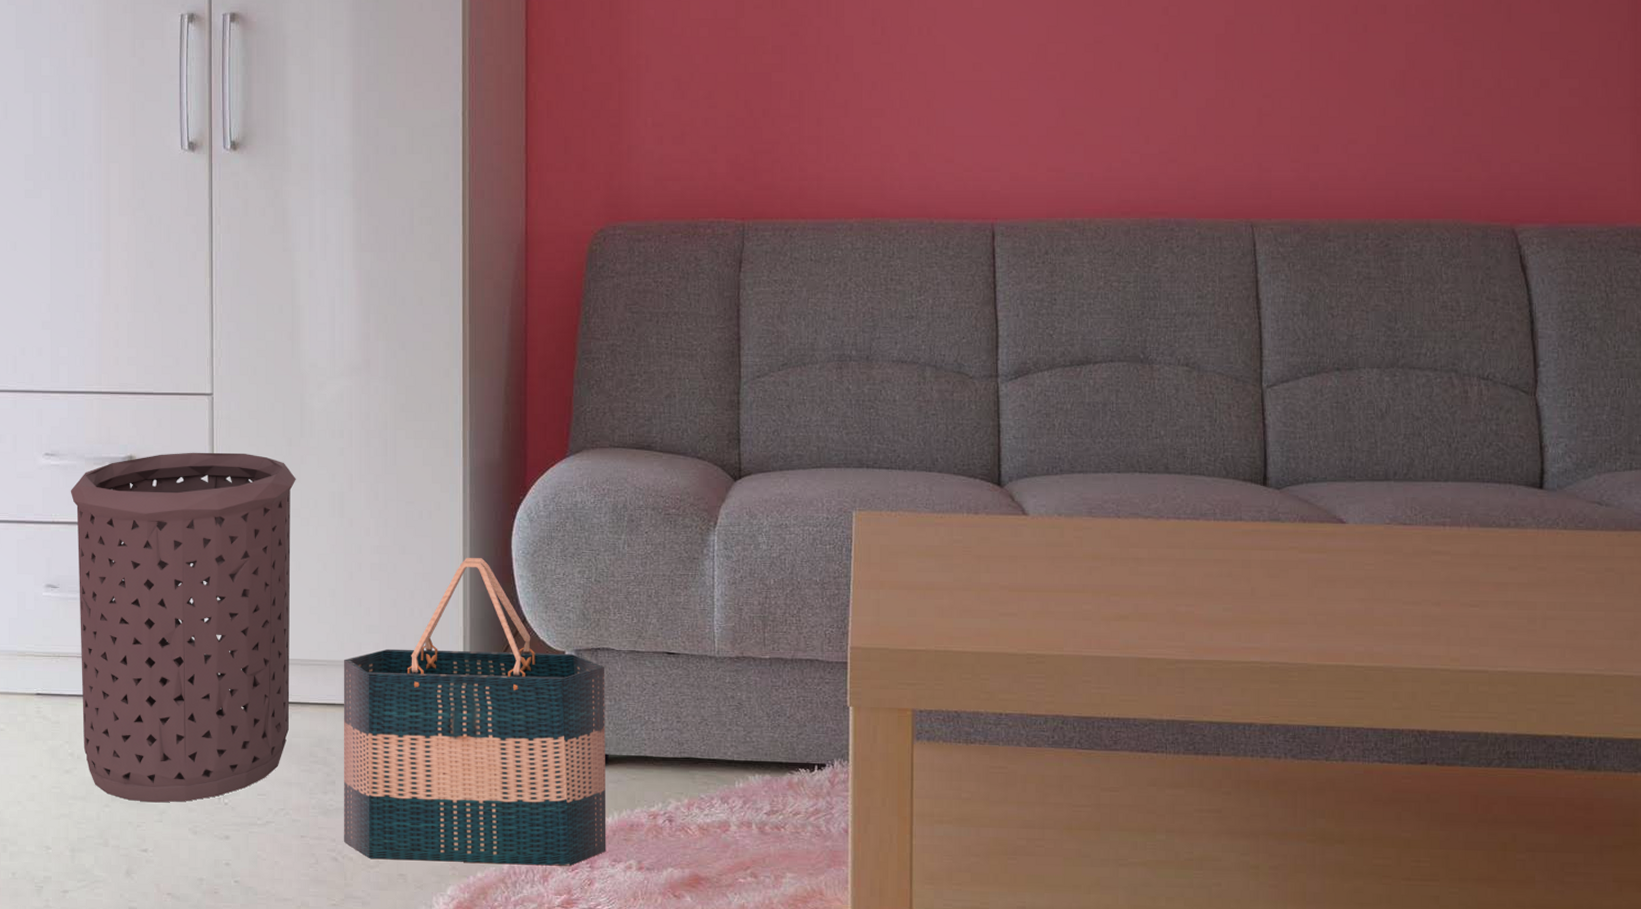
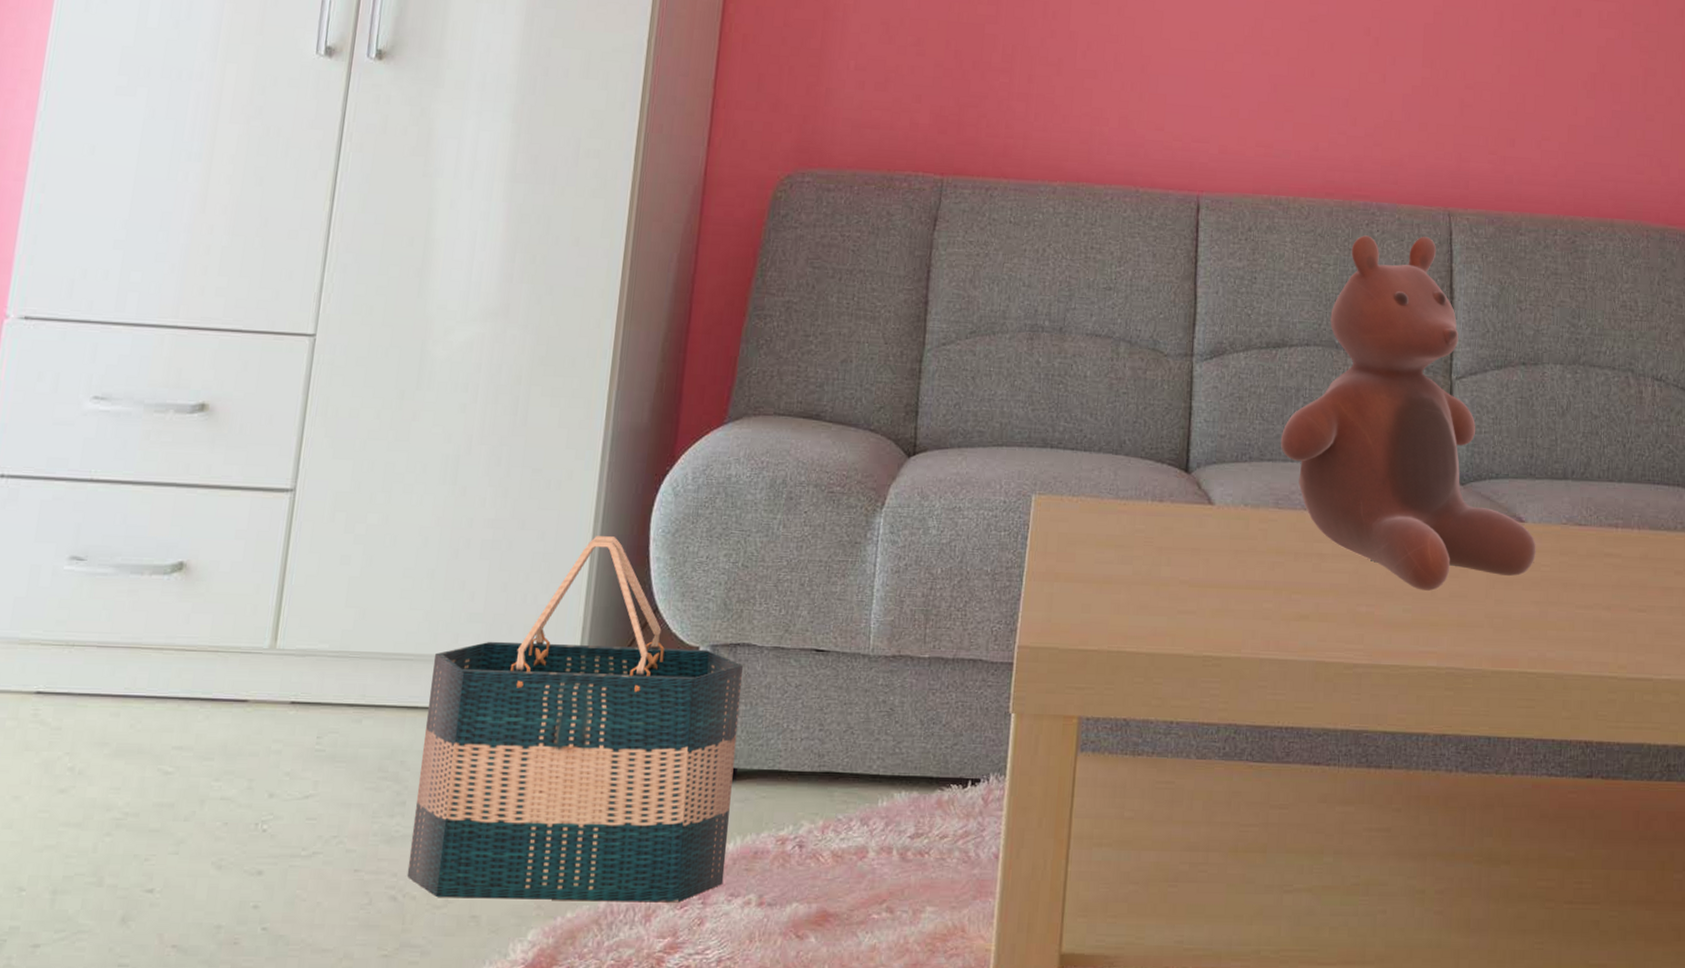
laundry basket: present [70,452,296,803] -> none [88,402,404,830]
stuffed bear: none [1090,248,1359,591] -> present [1280,235,1536,591]

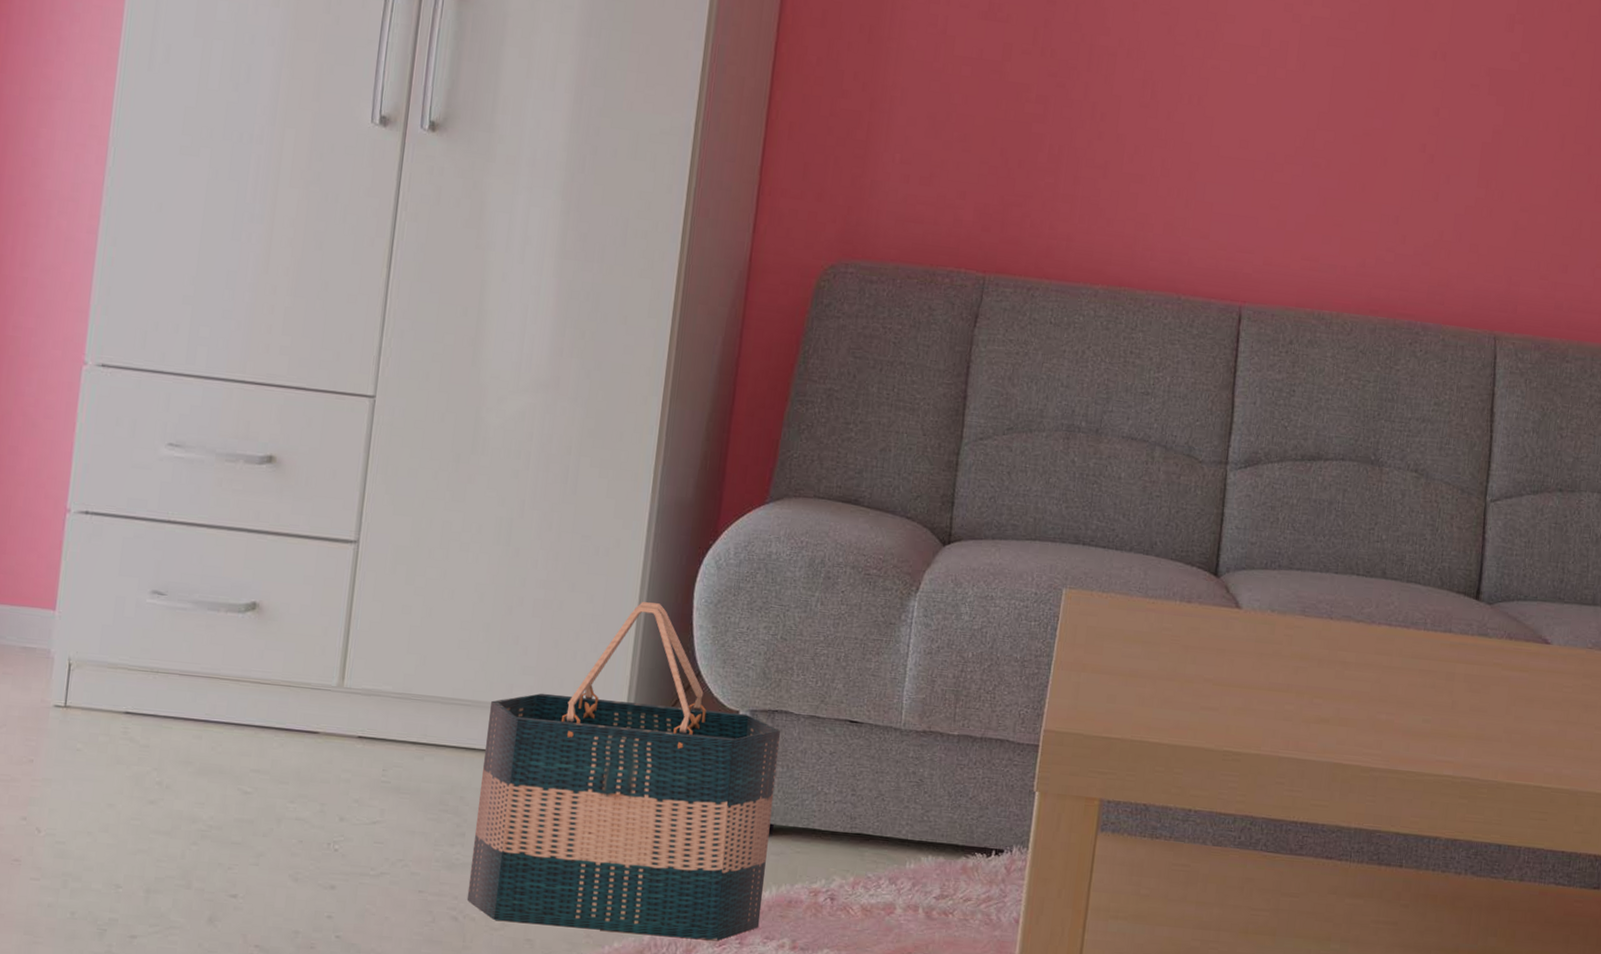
stuffed bear: present [1280,235,1536,591] -> none [1310,354,1560,704]

